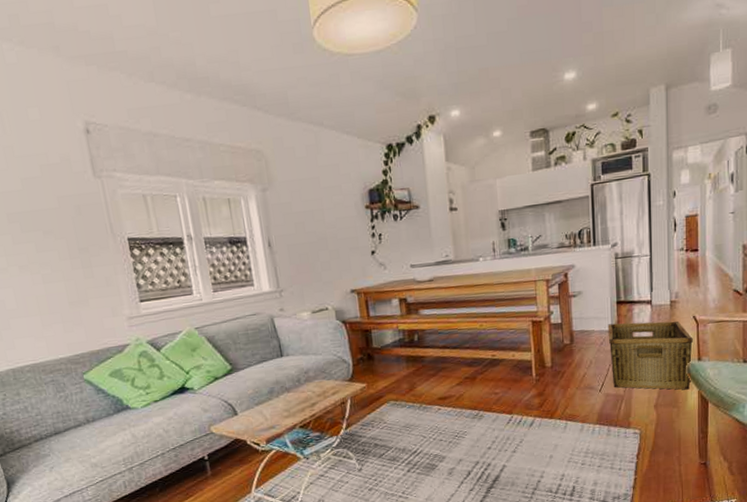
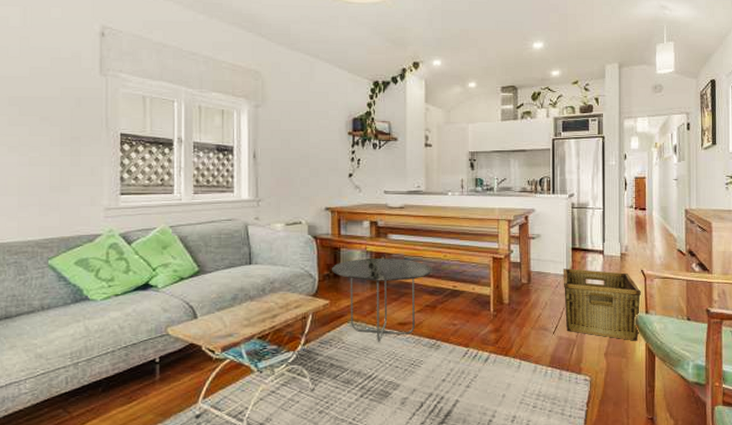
side table: none [365,333,470,419] -> present [332,258,433,342]

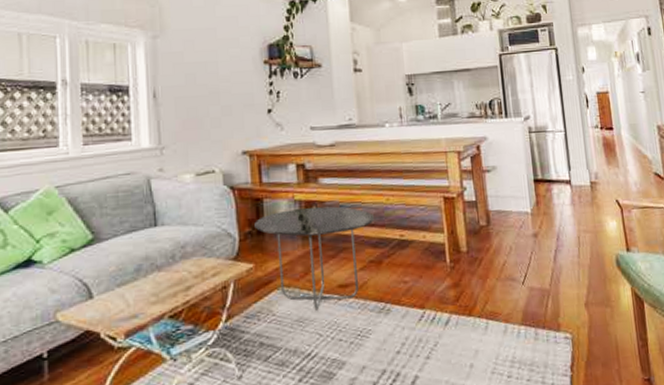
hamper: present [563,268,641,341] -> none [526,204,622,286]

